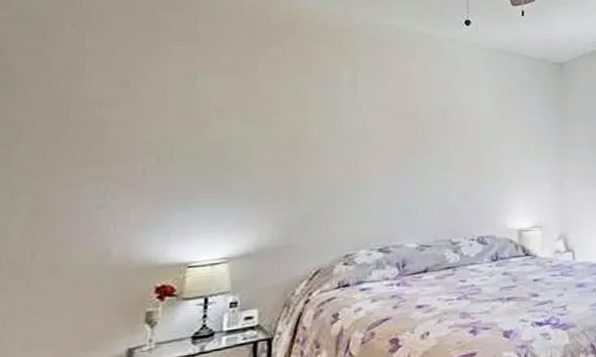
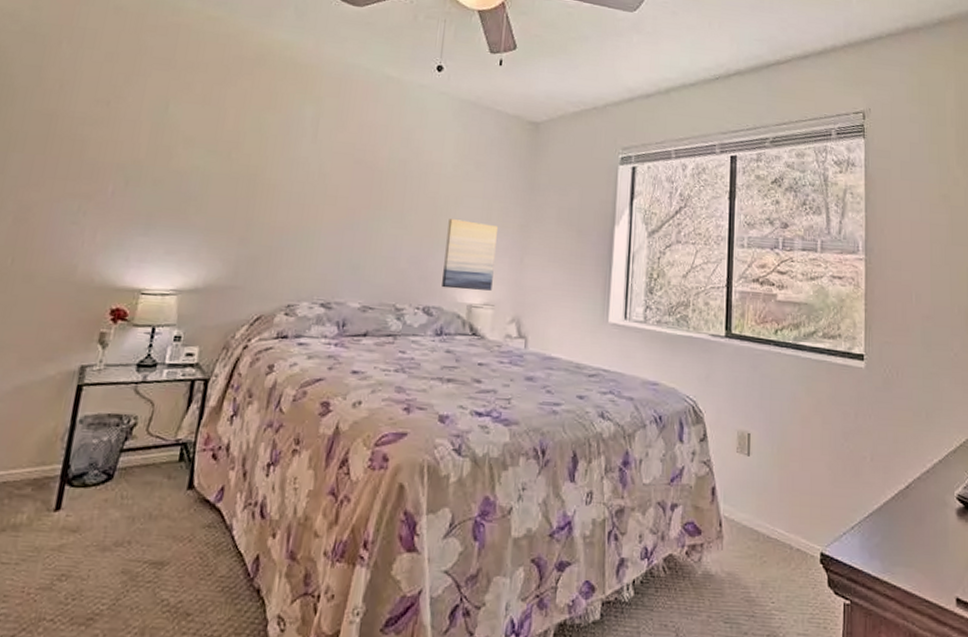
wall art: none [492,155,538,218] -> present [442,219,498,291]

